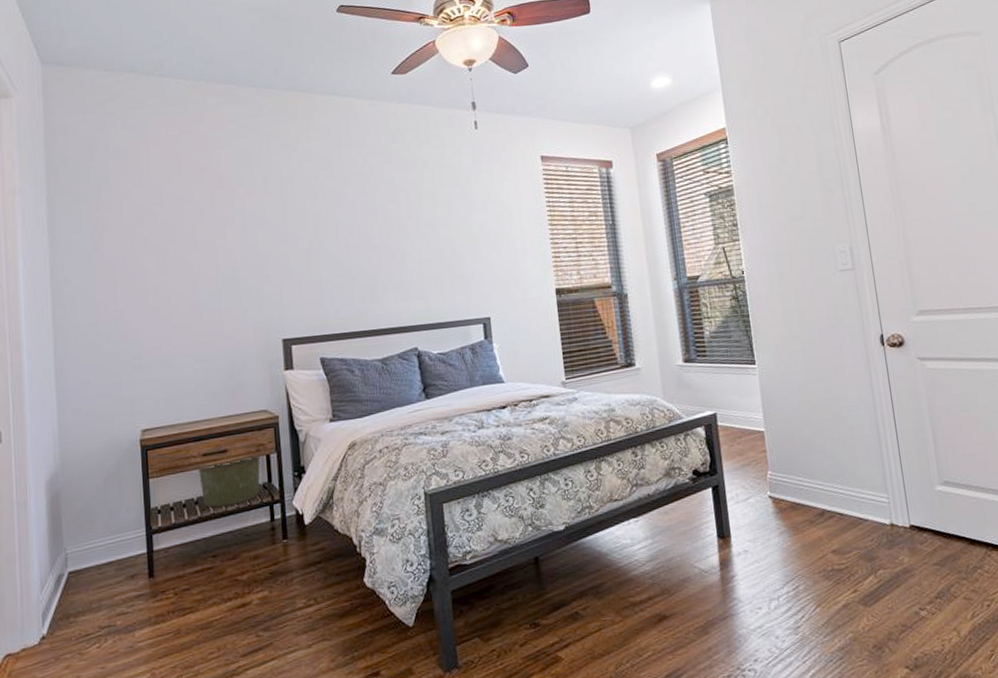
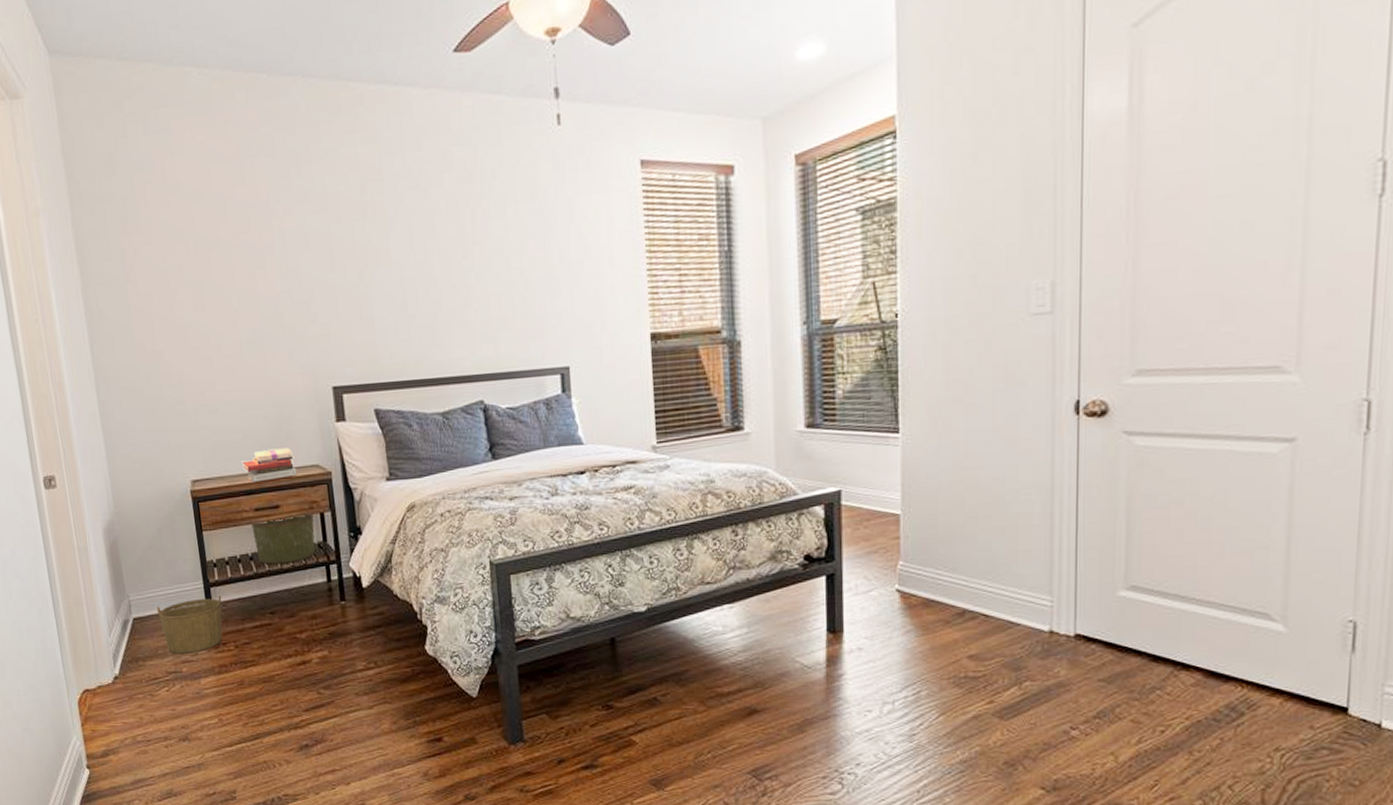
basket: none [95,542,164,607] -> present [157,596,222,654]
books: none [193,395,245,429] -> present [242,448,296,482]

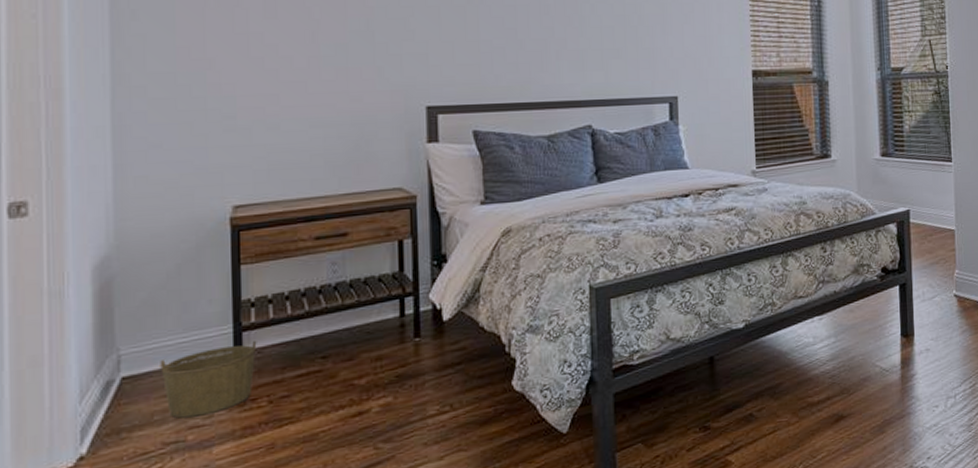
books: present [242,448,296,482] -> none [305,169,373,208]
basket: present [250,512,316,564] -> none [307,239,391,301]

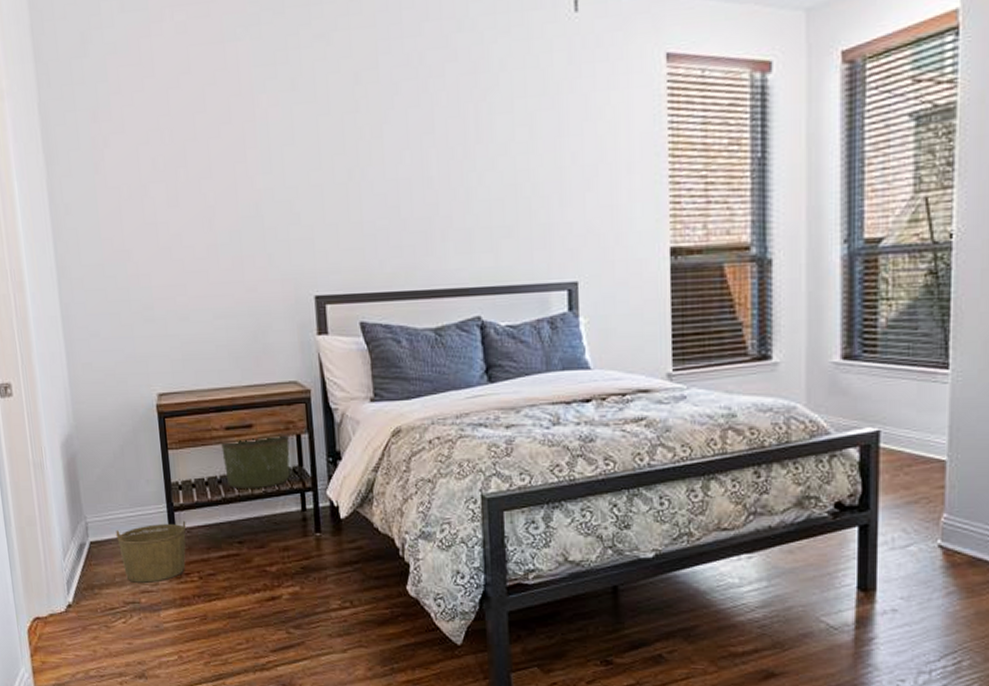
basket: none [307,239,391,301] -> present [220,433,290,488]

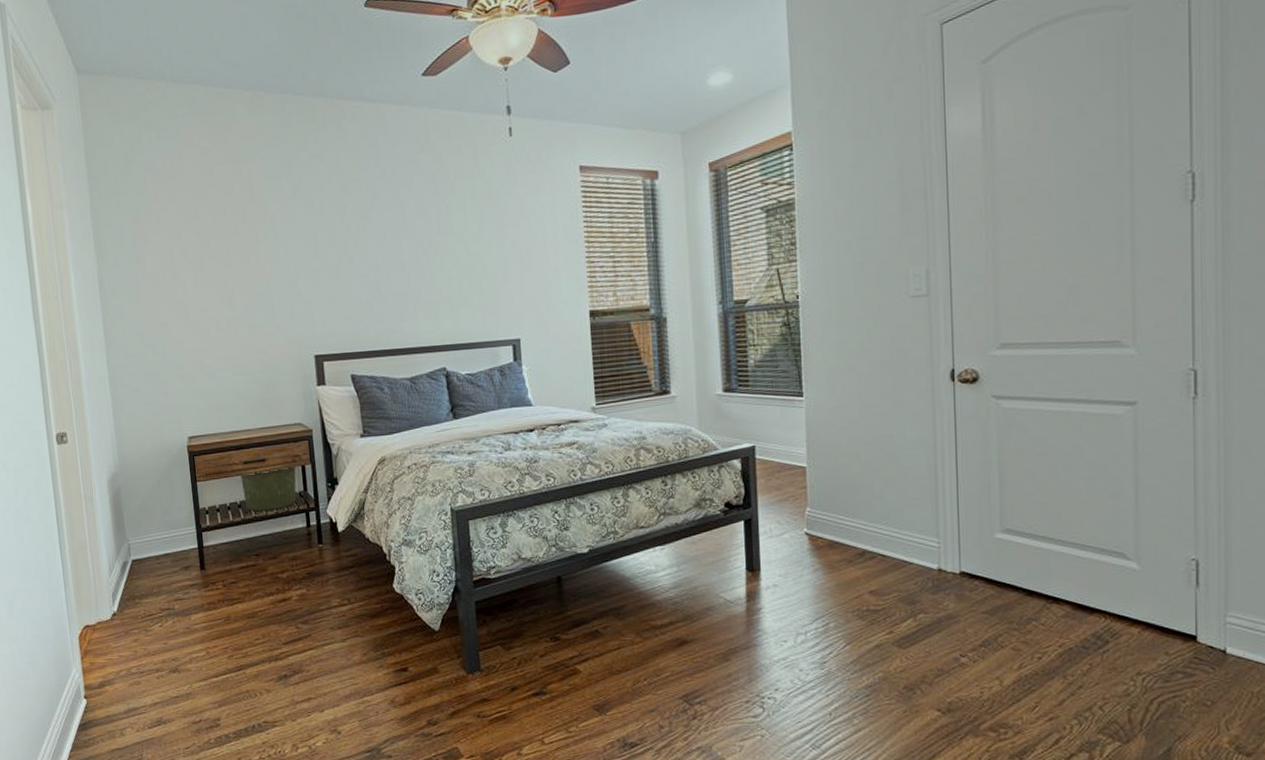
basket: present [116,521,187,583] -> none [154,540,212,592]

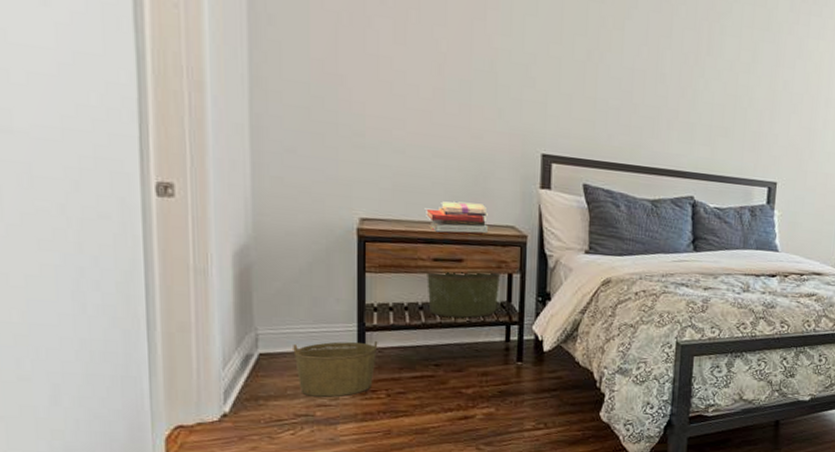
basket: none [154,540,212,592] -> present [293,341,378,397]
books: none [234,408,281,439] -> present [426,201,487,235]

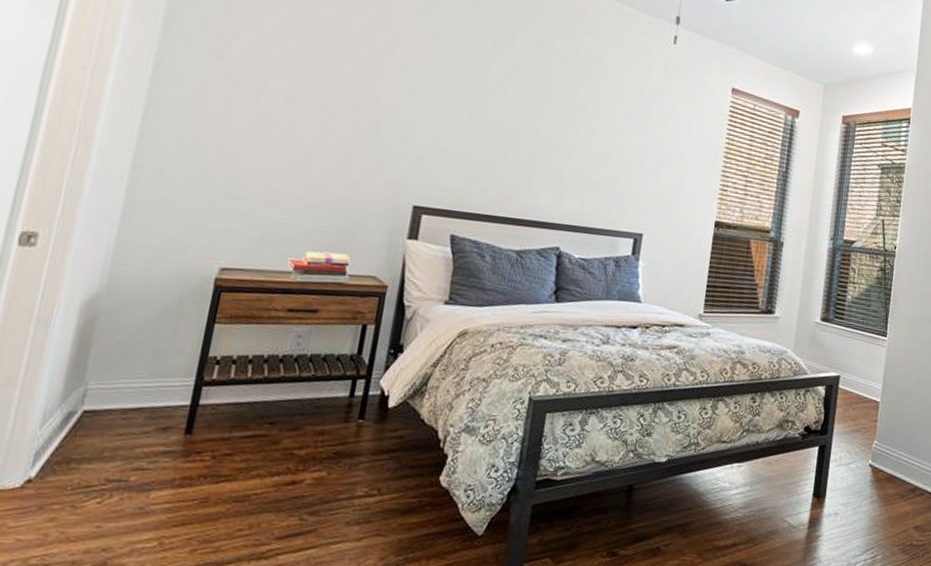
basket: present [293,341,378,397] -> none [118,397,214,460]
basket: present [425,270,501,318] -> none [274,321,356,372]

